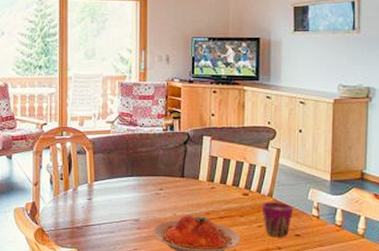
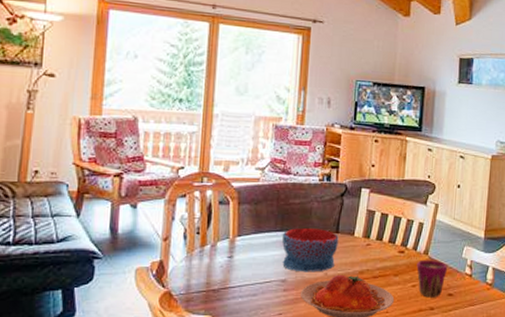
bowl: none [134,174,184,213] -> present [282,228,339,273]

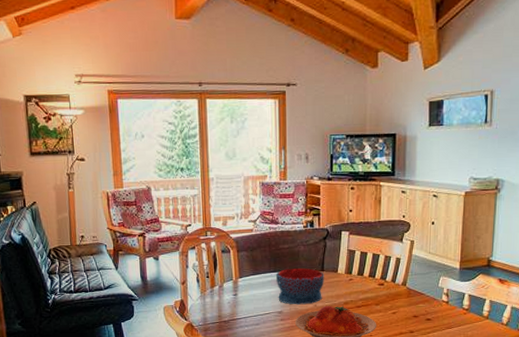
cup: present [416,260,448,298] -> none [396,290,425,323]

